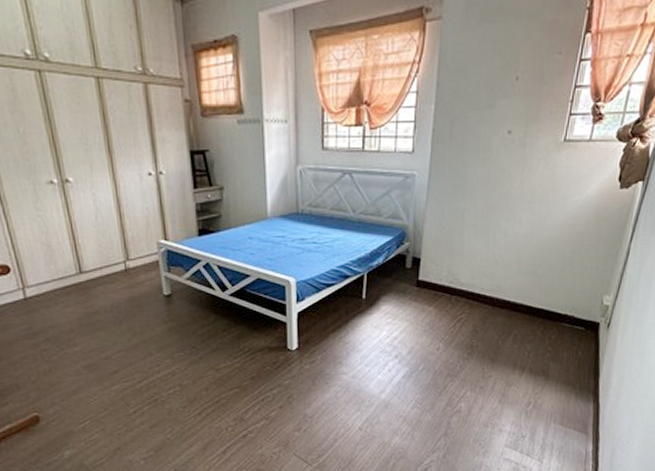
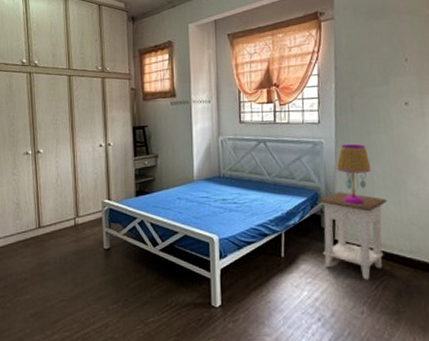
nightstand: none [404,230,476,318] -> present [318,192,387,280]
table lamp: none [427,177,464,244] -> present [336,143,371,205]

